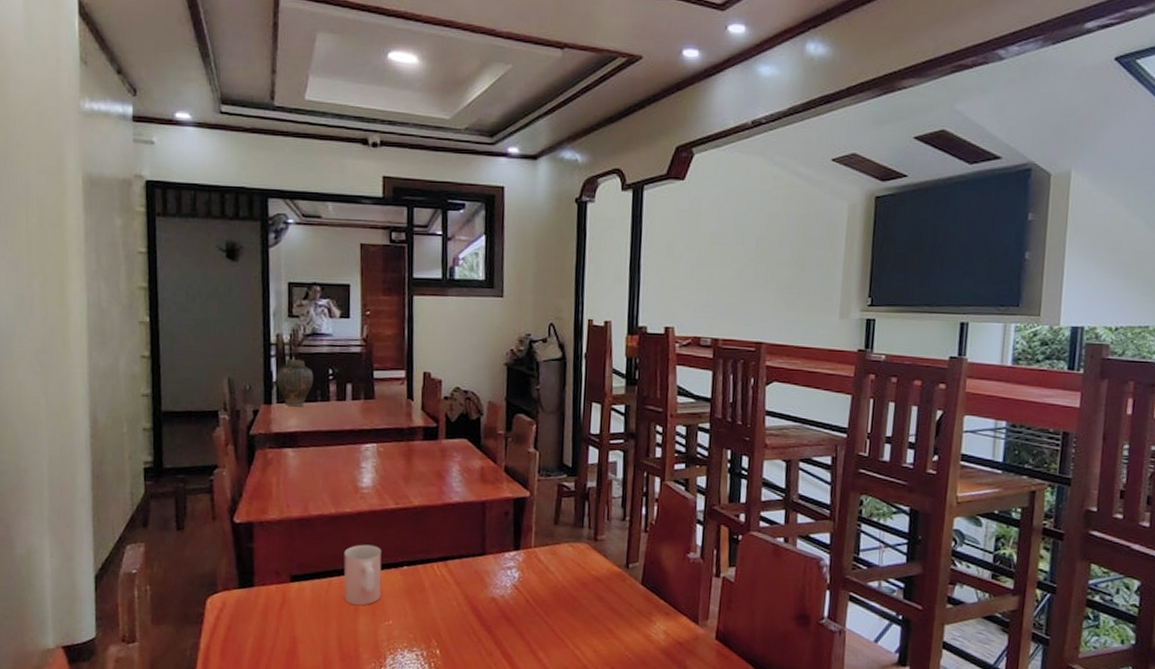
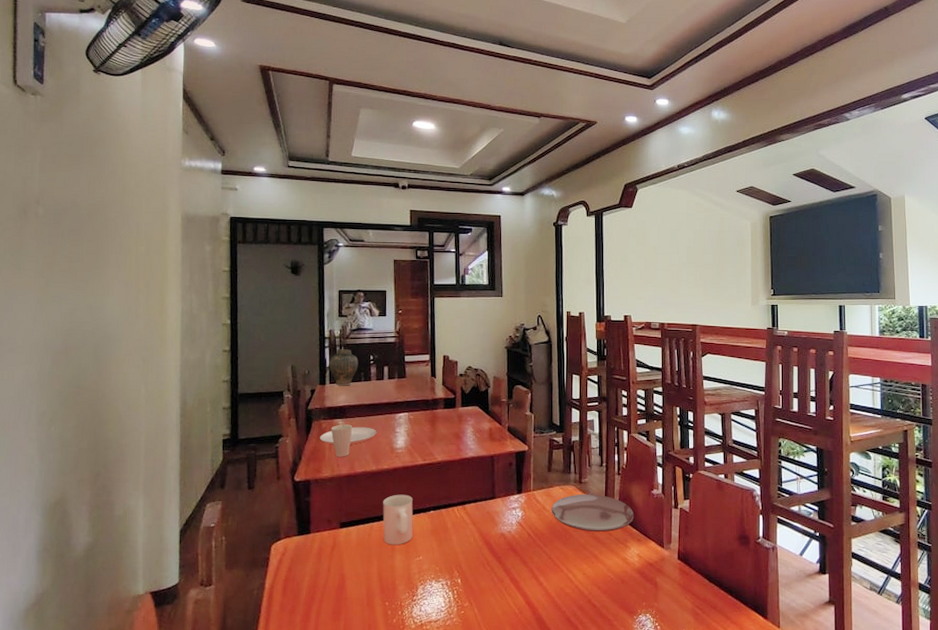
plate: none [265,458,337,481] -> present [320,426,377,445]
cup: none [279,451,307,496] -> present [331,421,353,457]
plate: none [556,554,663,602] -> present [551,494,635,532]

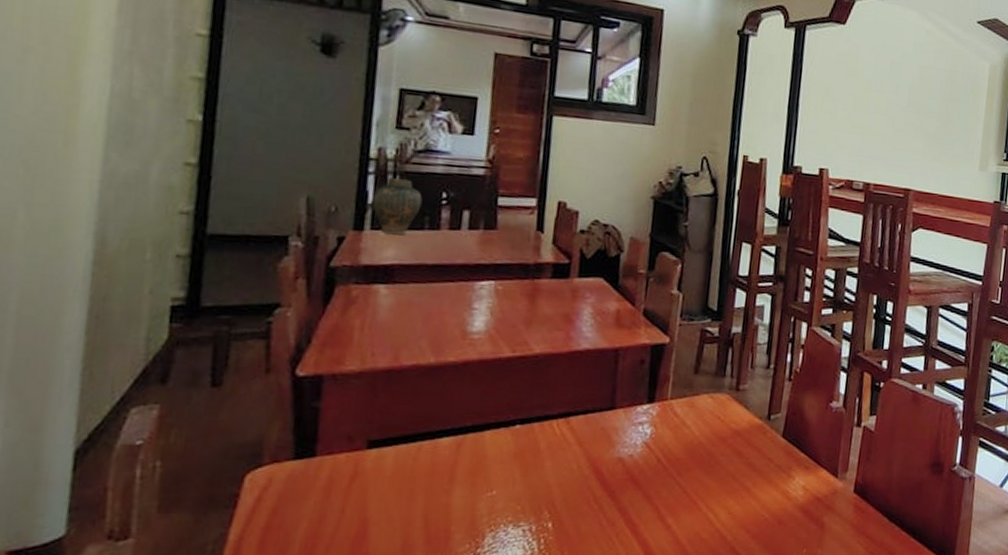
plate: present [320,426,377,445] -> none [346,297,443,324]
cup: present [331,421,353,457] -> none [366,287,404,342]
cup: present [382,494,413,545] -> none [437,400,490,475]
plate: present [551,494,635,532] -> none [693,405,805,457]

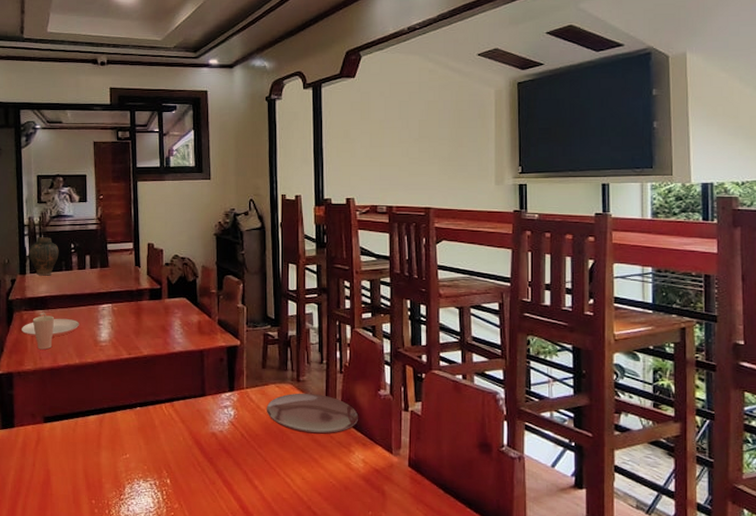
plate: none [346,297,443,324] -> present [22,318,80,337]
cup: none [366,287,404,342] -> present [32,312,55,350]
plate: none [693,405,805,457] -> present [266,393,359,435]

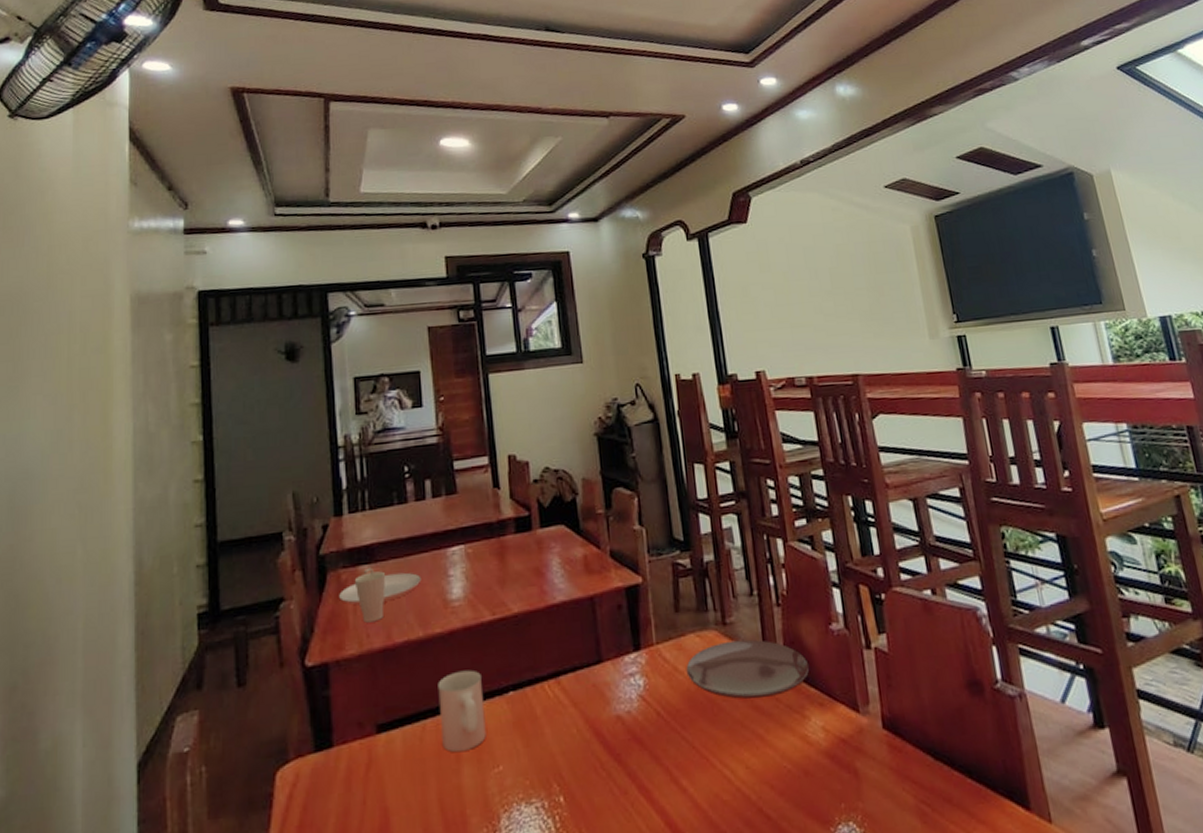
vase: present [29,237,59,276] -> none [346,460,388,516]
cup: none [87,389,119,442] -> present [438,670,486,753]

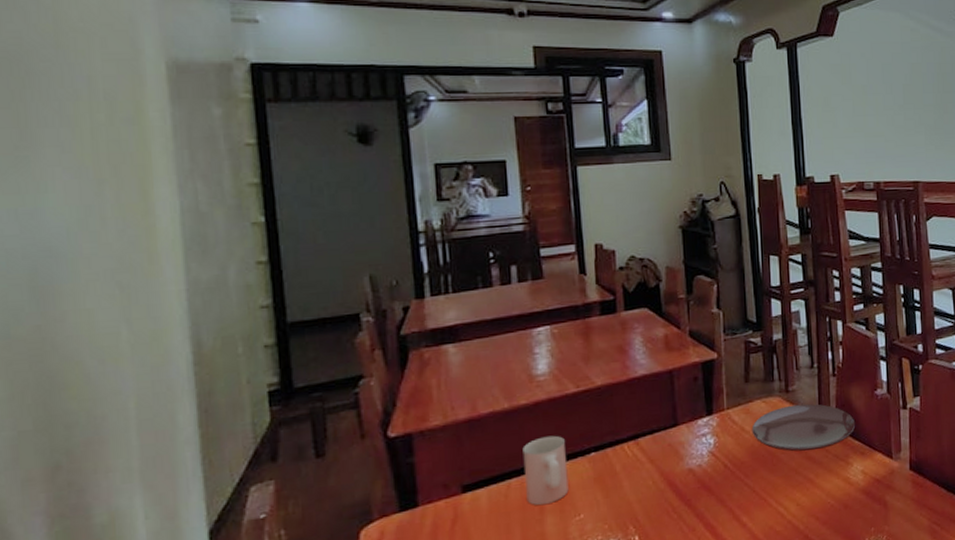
plate: present [339,572,422,606] -> none [422,351,507,382]
cup: present [354,567,386,623] -> none [437,346,471,397]

